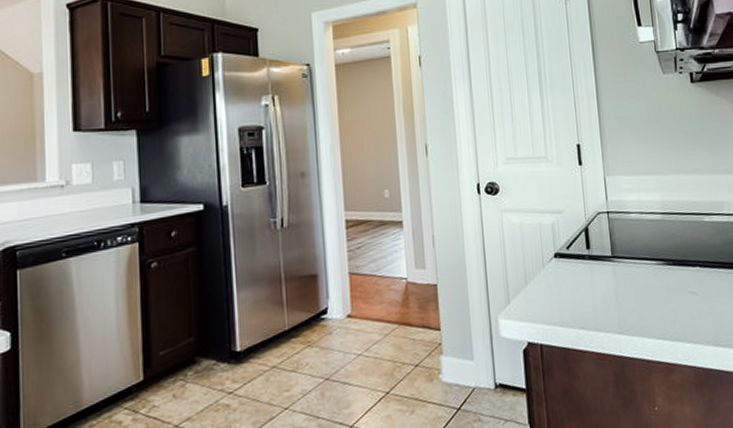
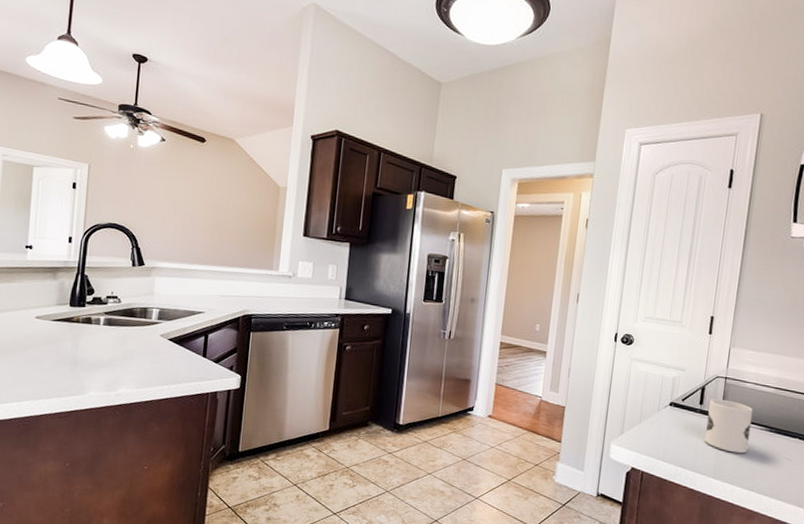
mug: none [597,238,650,299] -> present [705,399,753,454]

